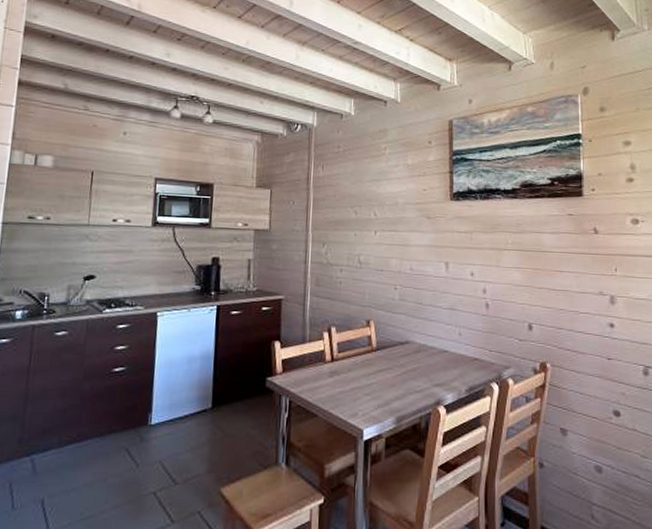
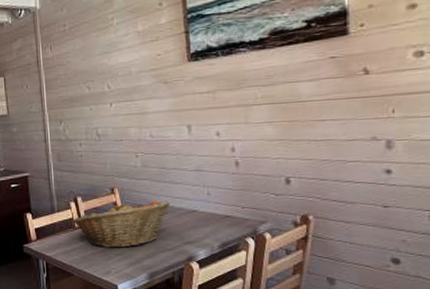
fruit basket: none [323,335,424,387] -> present [72,200,171,248]

